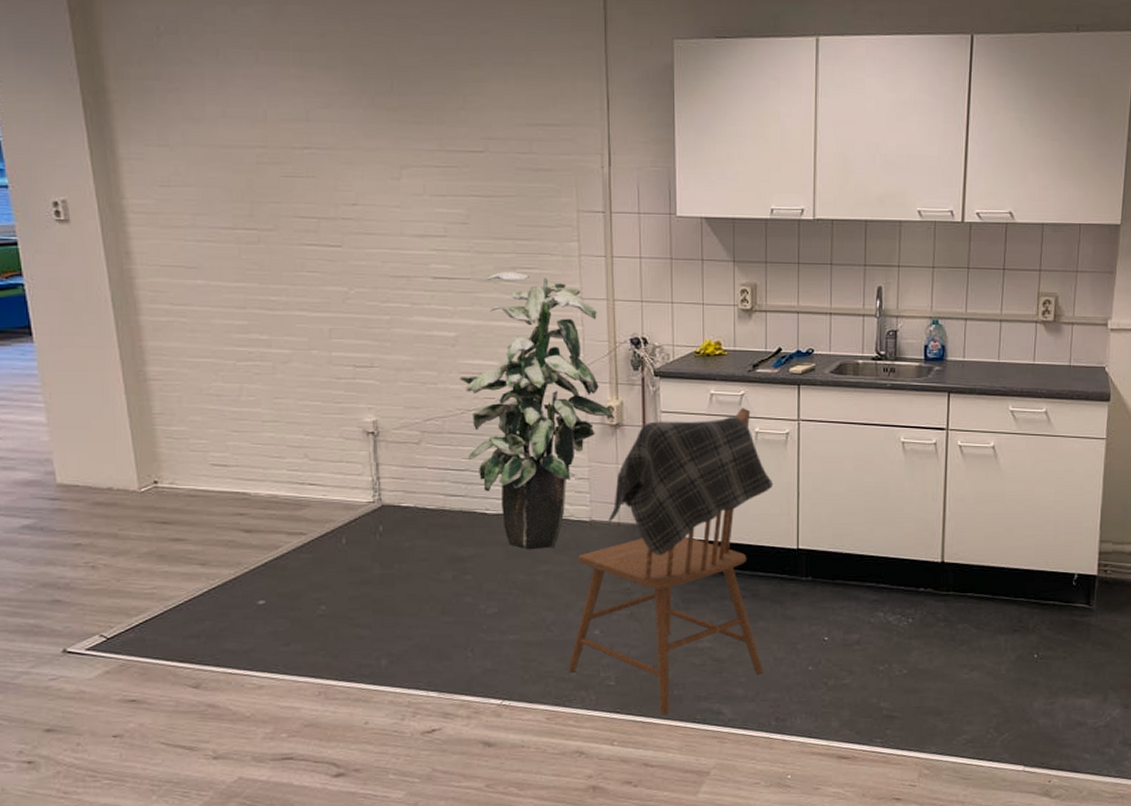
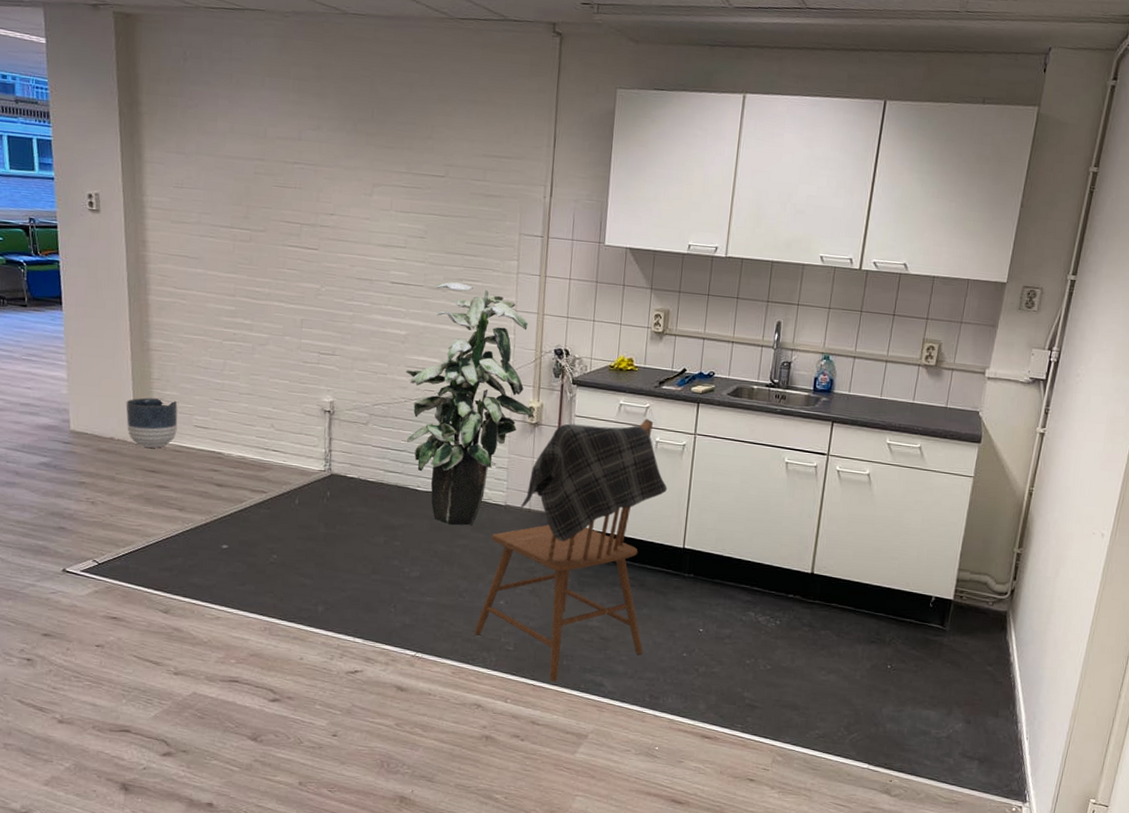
planter: none [123,435,190,495] -> present [126,397,178,448]

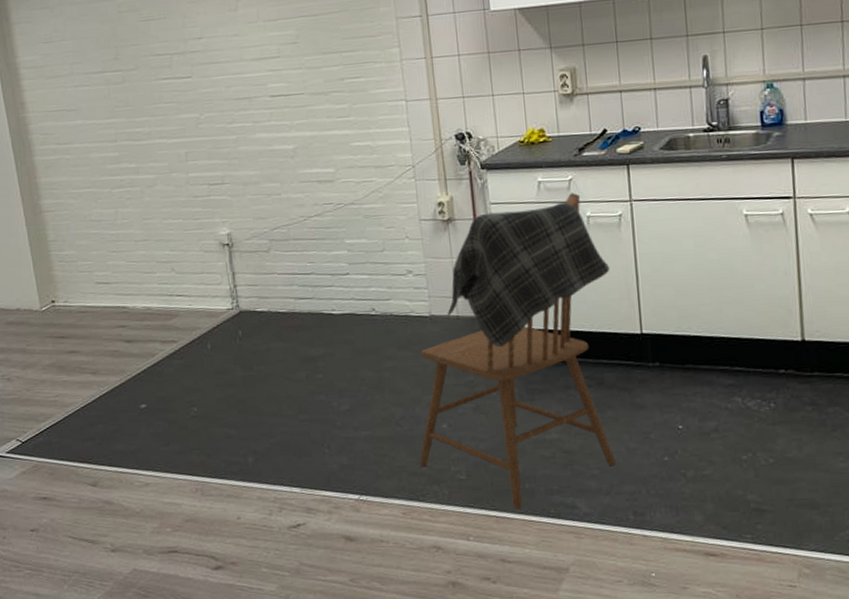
planter: present [126,397,178,448] -> none [26,259,80,313]
indoor plant: present [405,282,533,526] -> none [300,82,444,348]

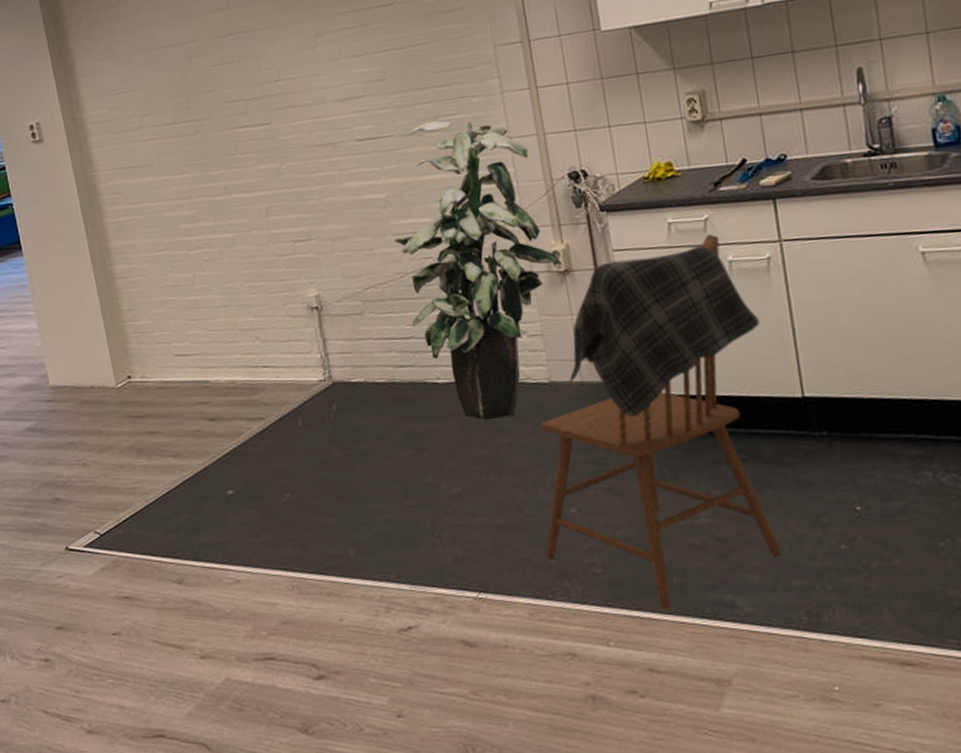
indoor plant: none [300,82,444,348] -> present [394,120,560,421]

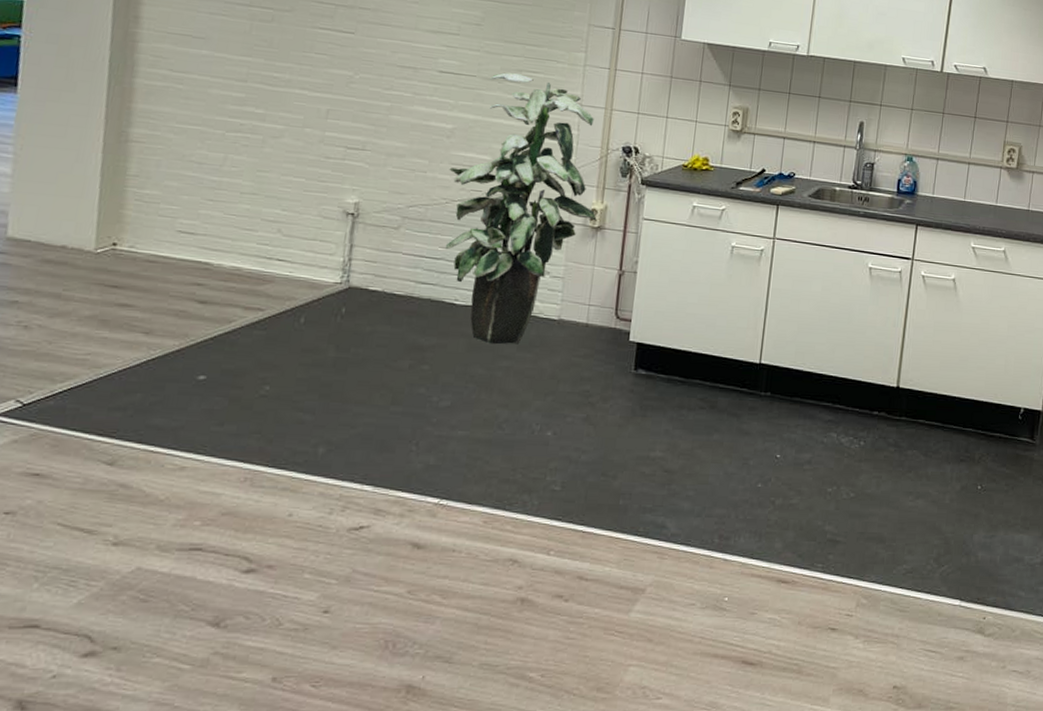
dining chair: present [541,234,782,610] -> none [514,222,744,526]

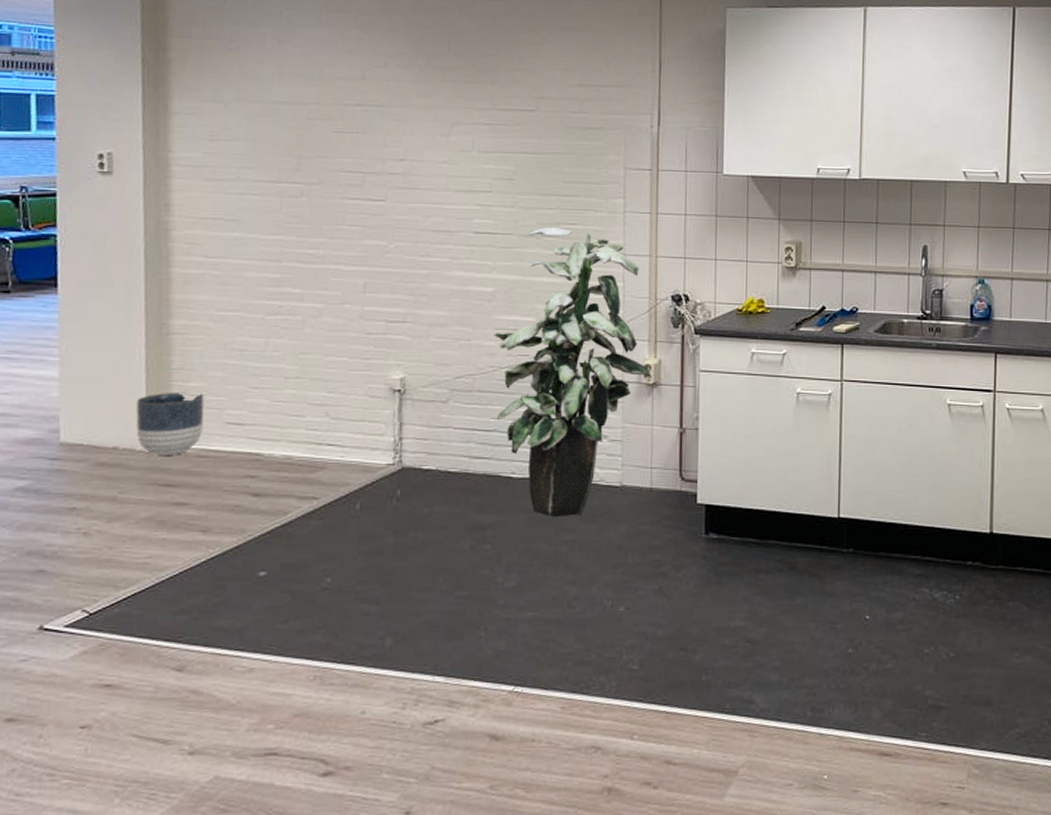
planter: none [86,197,159,258] -> present [135,391,205,455]

